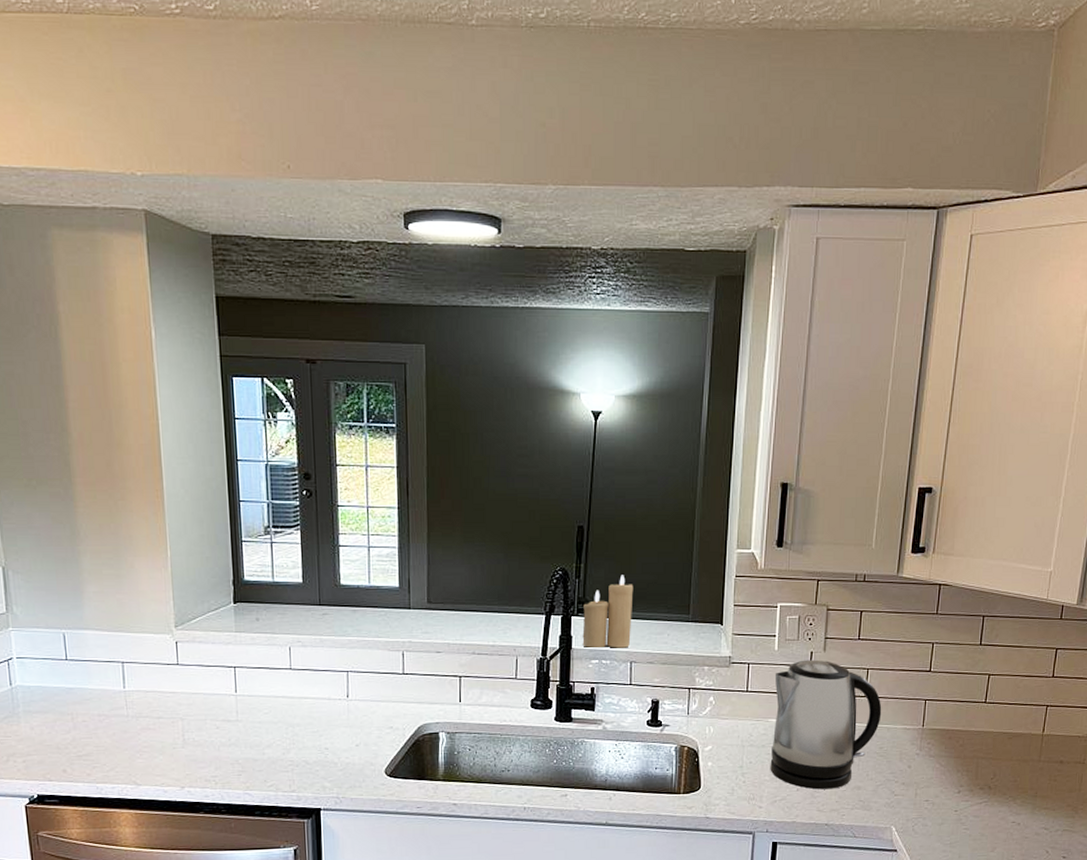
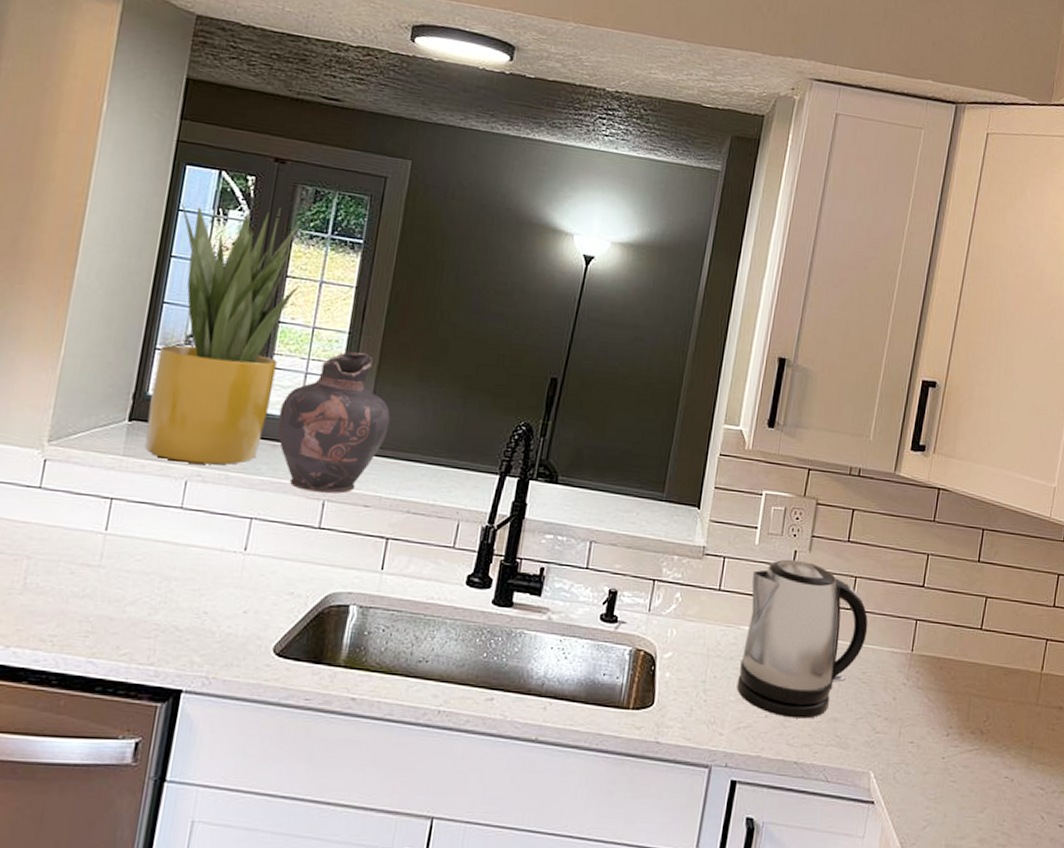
planter: none [235,404,349,632] -> present [145,202,300,465]
vase: none [353,524,446,646] -> present [277,352,391,494]
candle: present [582,575,634,649] -> none [537,439,605,524]

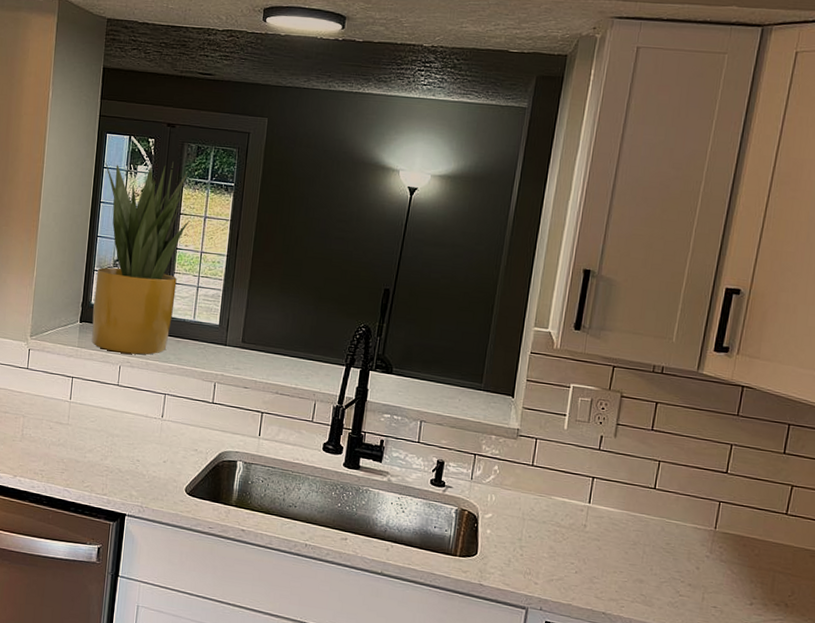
vase: present [277,352,391,494] -> none [179,270,261,378]
kettle: present [736,559,869,719] -> none [549,442,672,578]

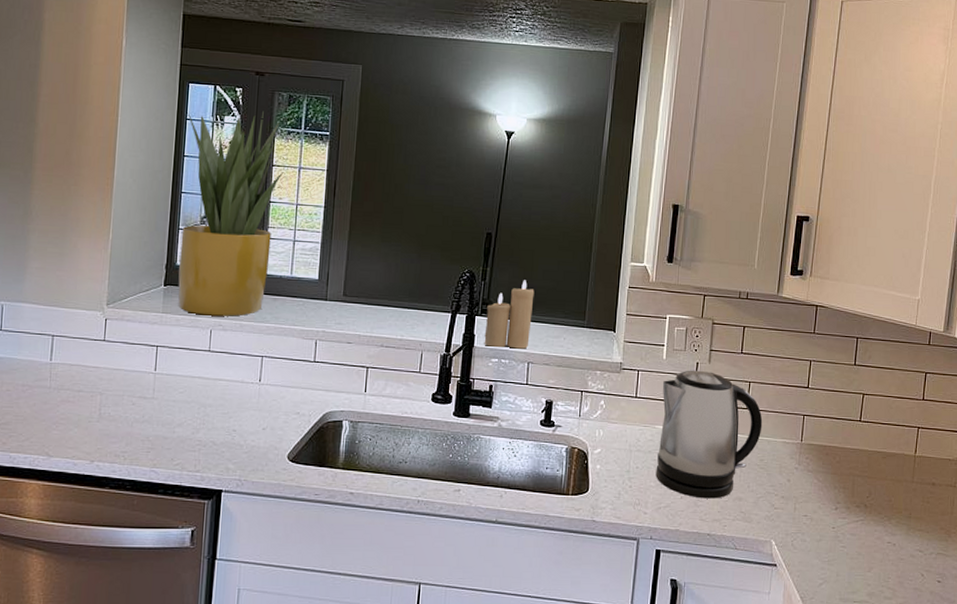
candle: none [377,338,431,407] -> present [484,280,535,349]
kettle: none [549,442,672,578] -> present [655,370,763,499]

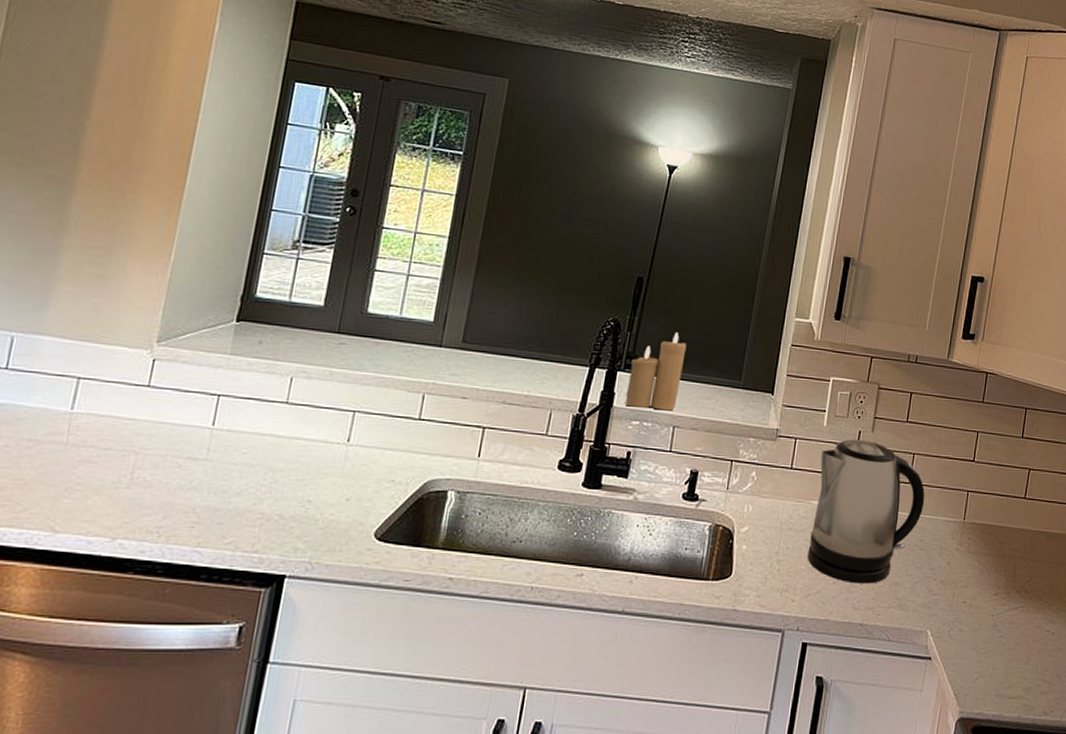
planter: present [178,111,283,316] -> none [252,116,404,362]

